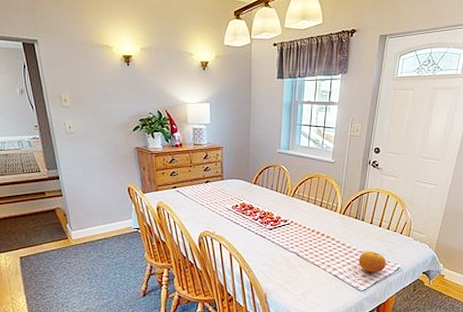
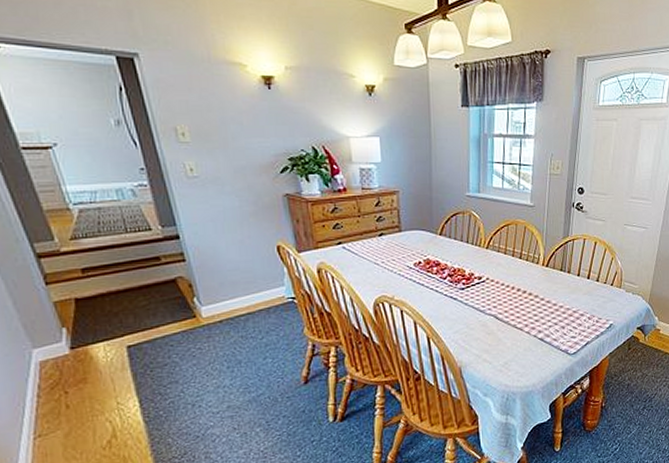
fruit: present [358,251,387,273] -> none [566,307,598,332]

